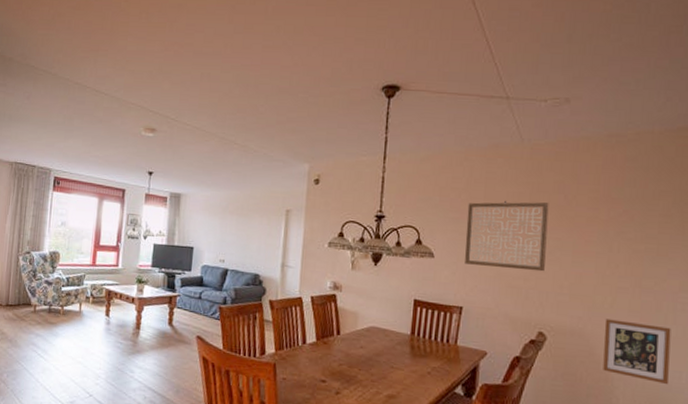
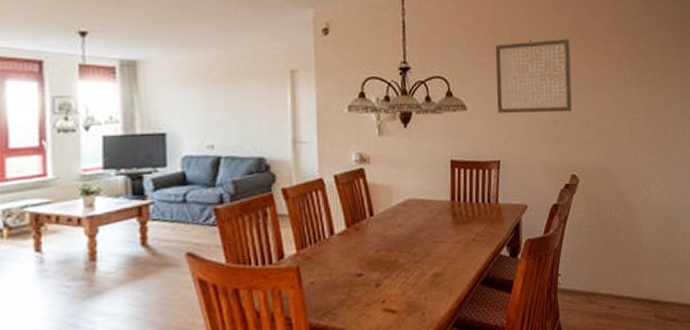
picture frame: present [603,319,671,385] -> none [625,150,677,206]

